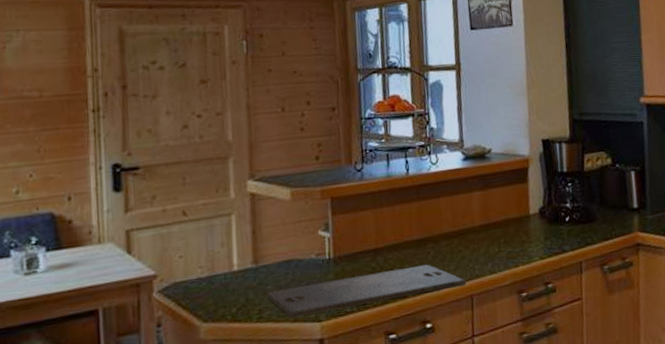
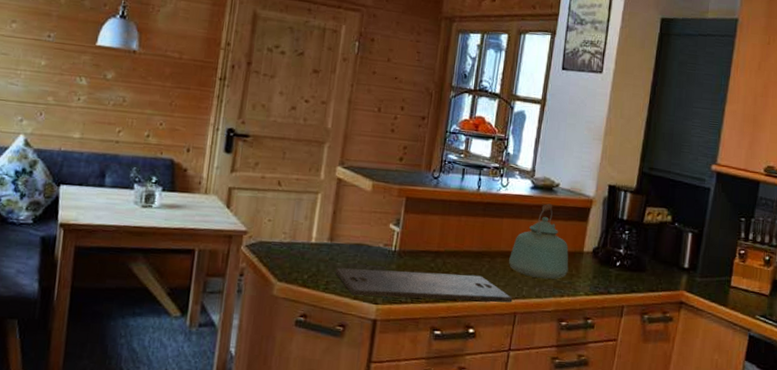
kettle: none [454,171,518,254] -> present [509,203,569,280]

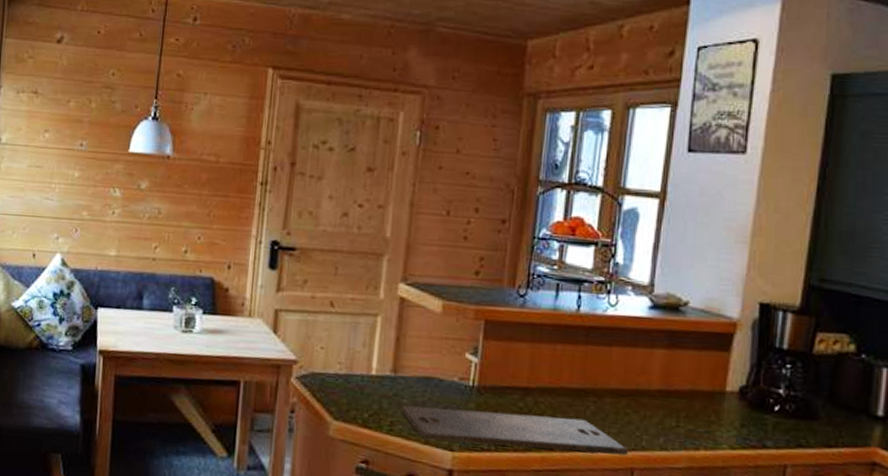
kettle: present [509,203,569,280] -> none [622,327,705,428]

